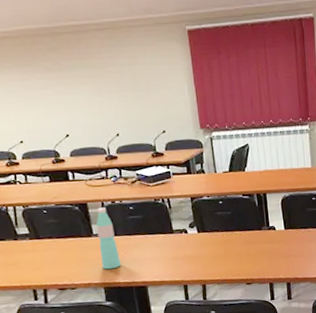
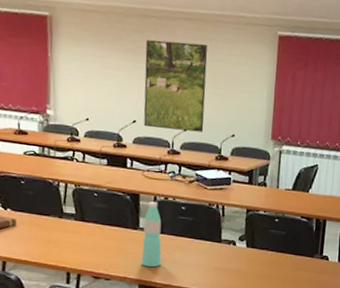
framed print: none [63,50,135,139] -> present [143,40,208,133]

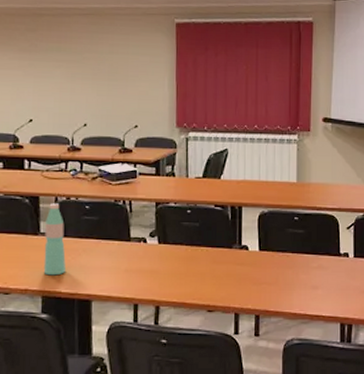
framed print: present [143,40,208,133] -> none [40,37,105,126]

